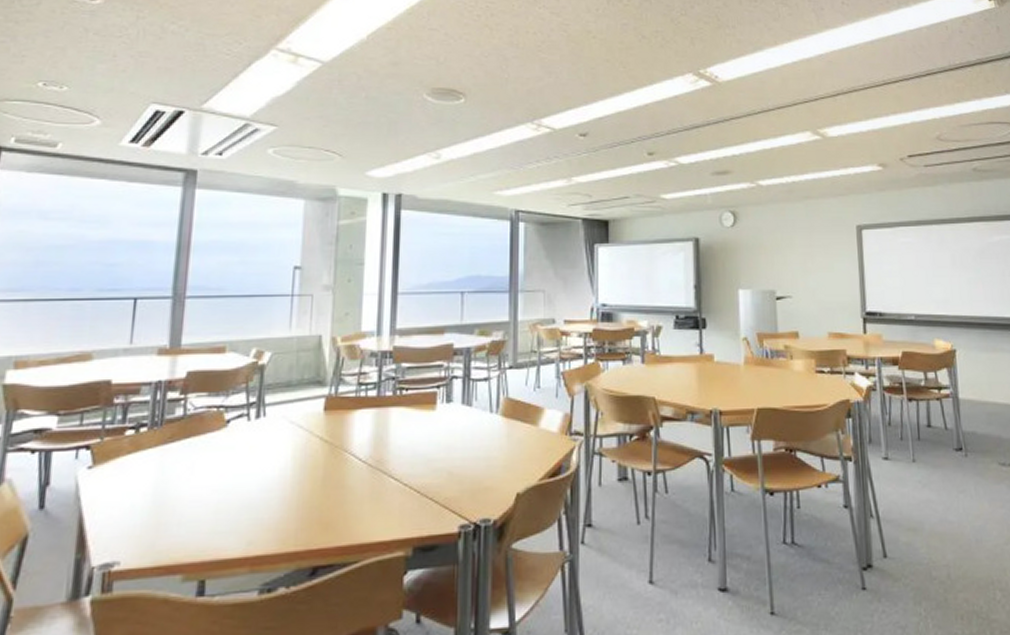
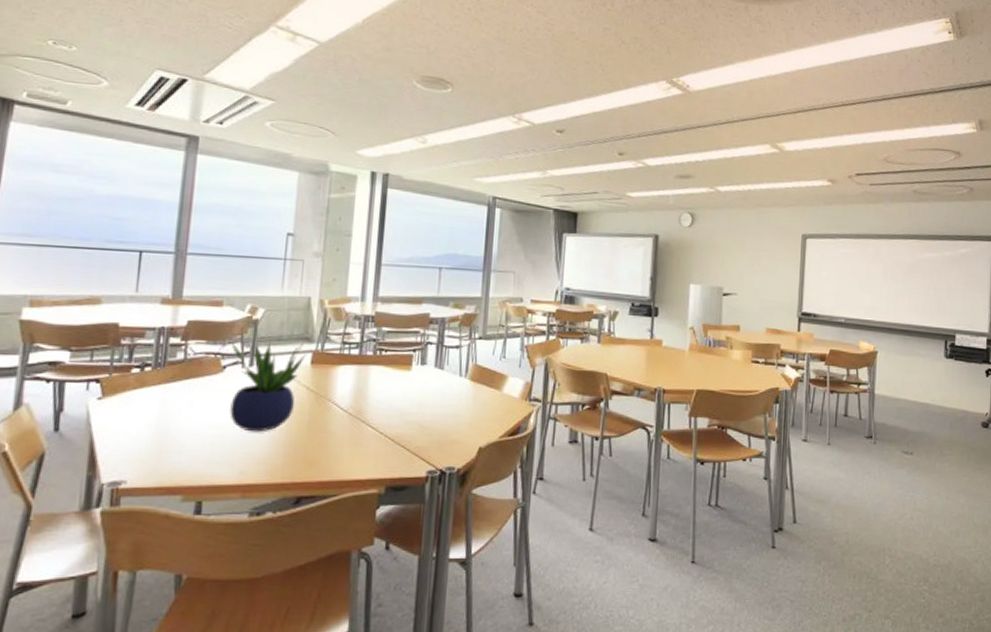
potted plant: none [235,387,319,494] -> present [230,341,307,432]

